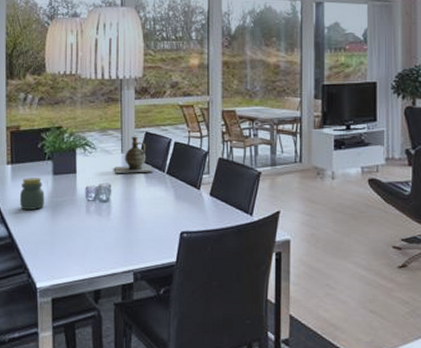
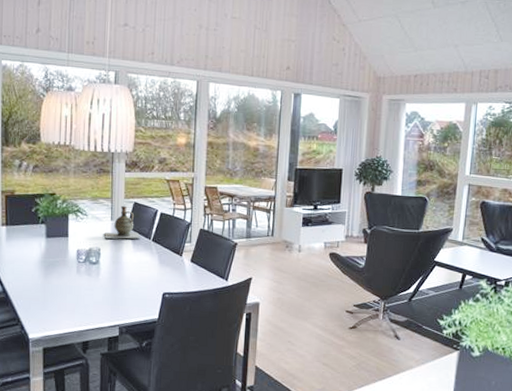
jar: present [19,178,45,210] -> none [13,239,38,269]

